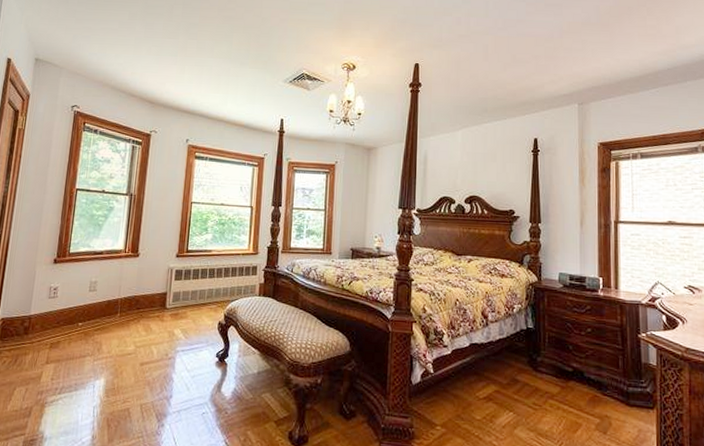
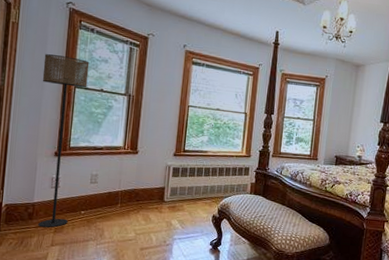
floor lamp: none [34,158,92,343] -> present [38,54,90,228]

